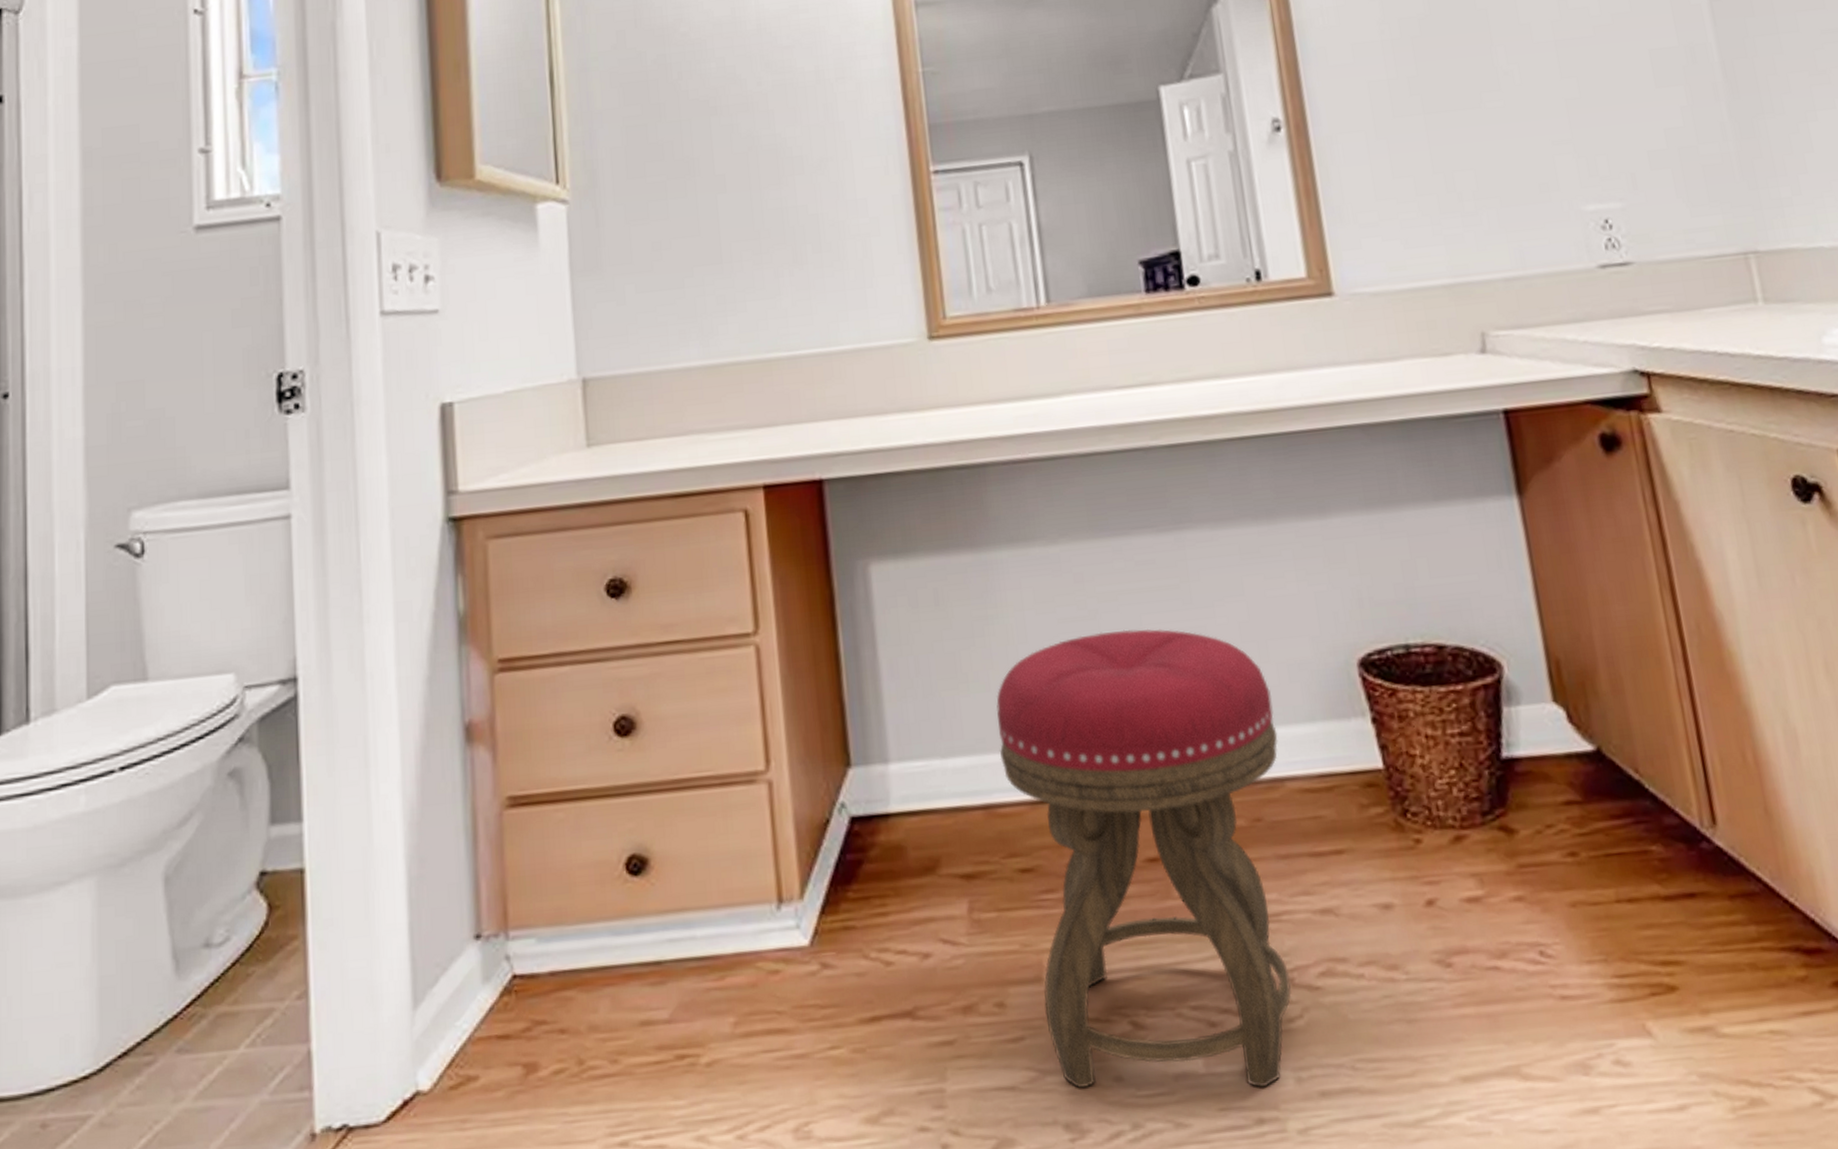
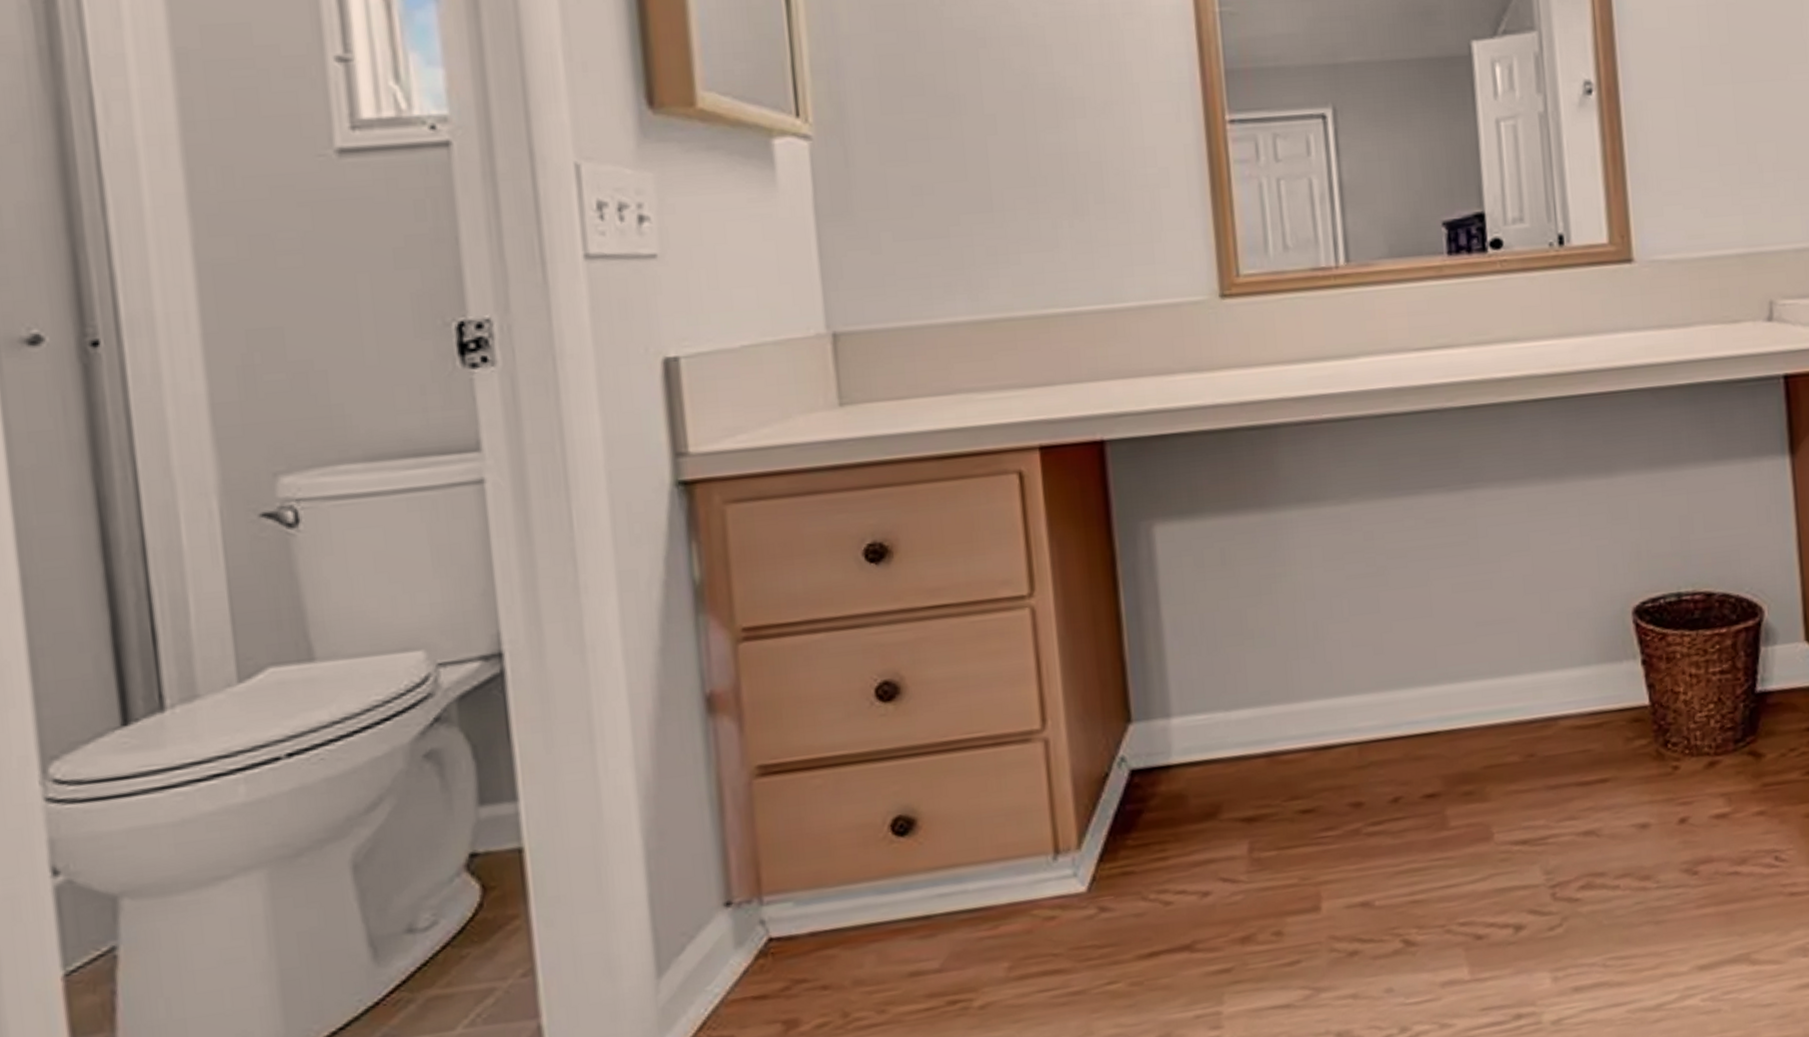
stool: present [996,628,1292,1088] -> none [1282,583,1554,1001]

